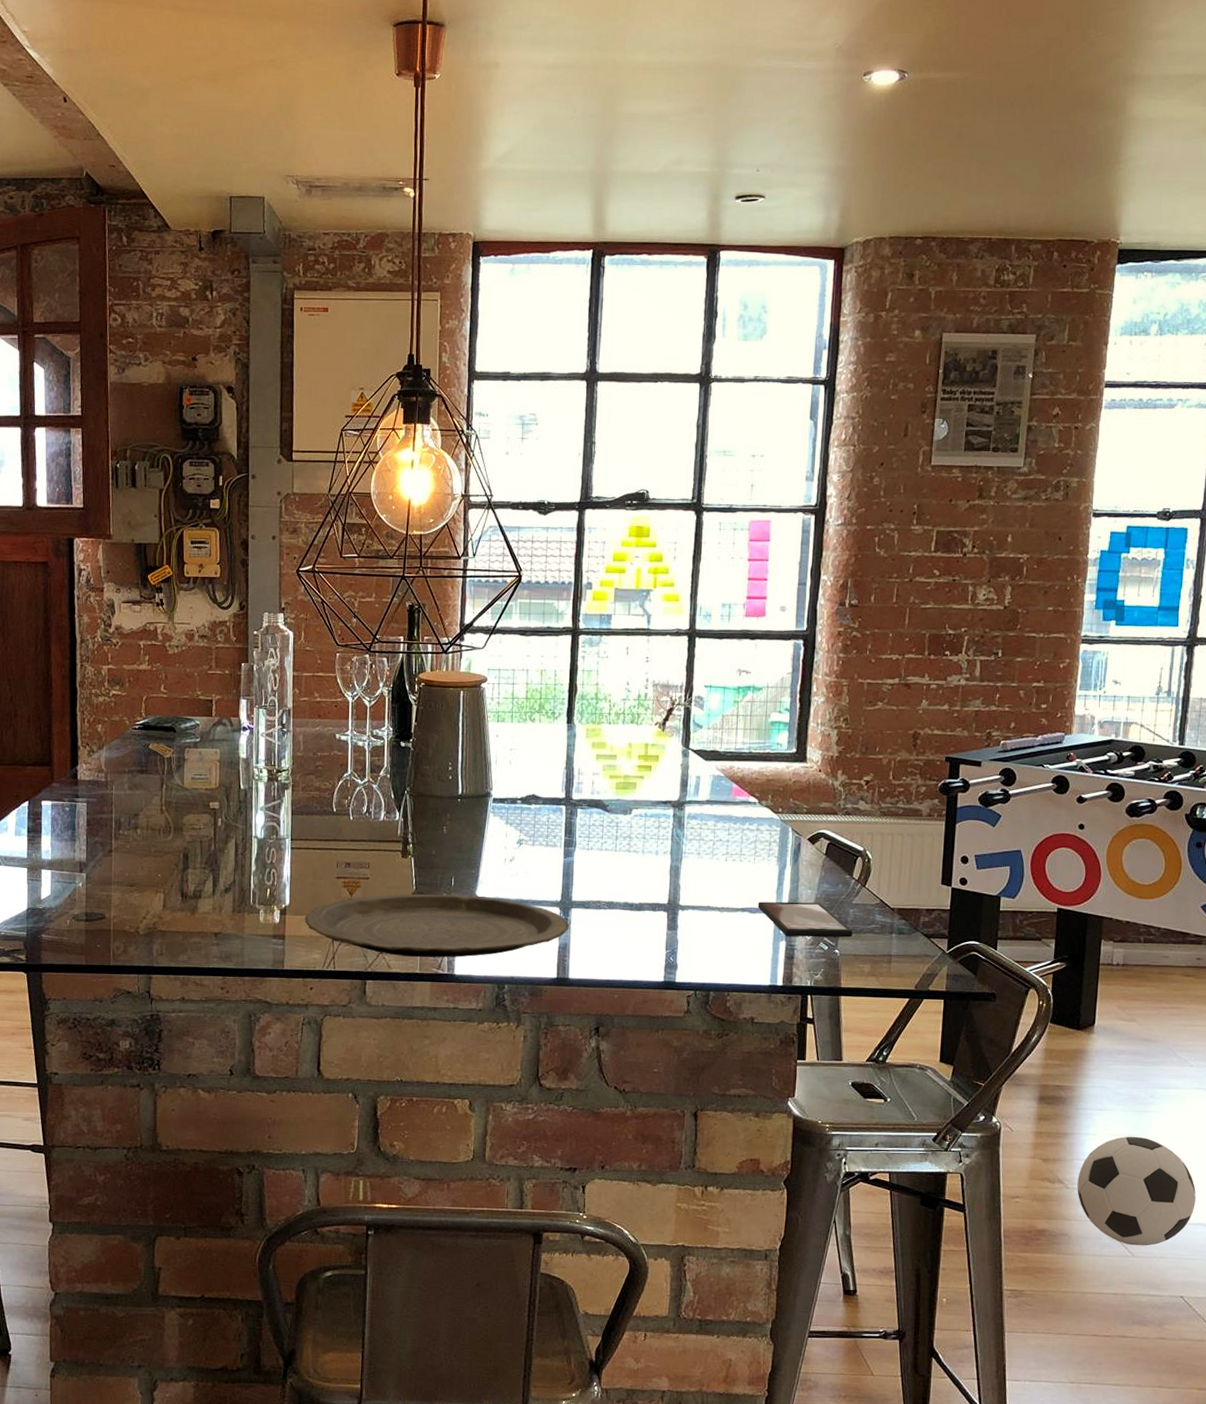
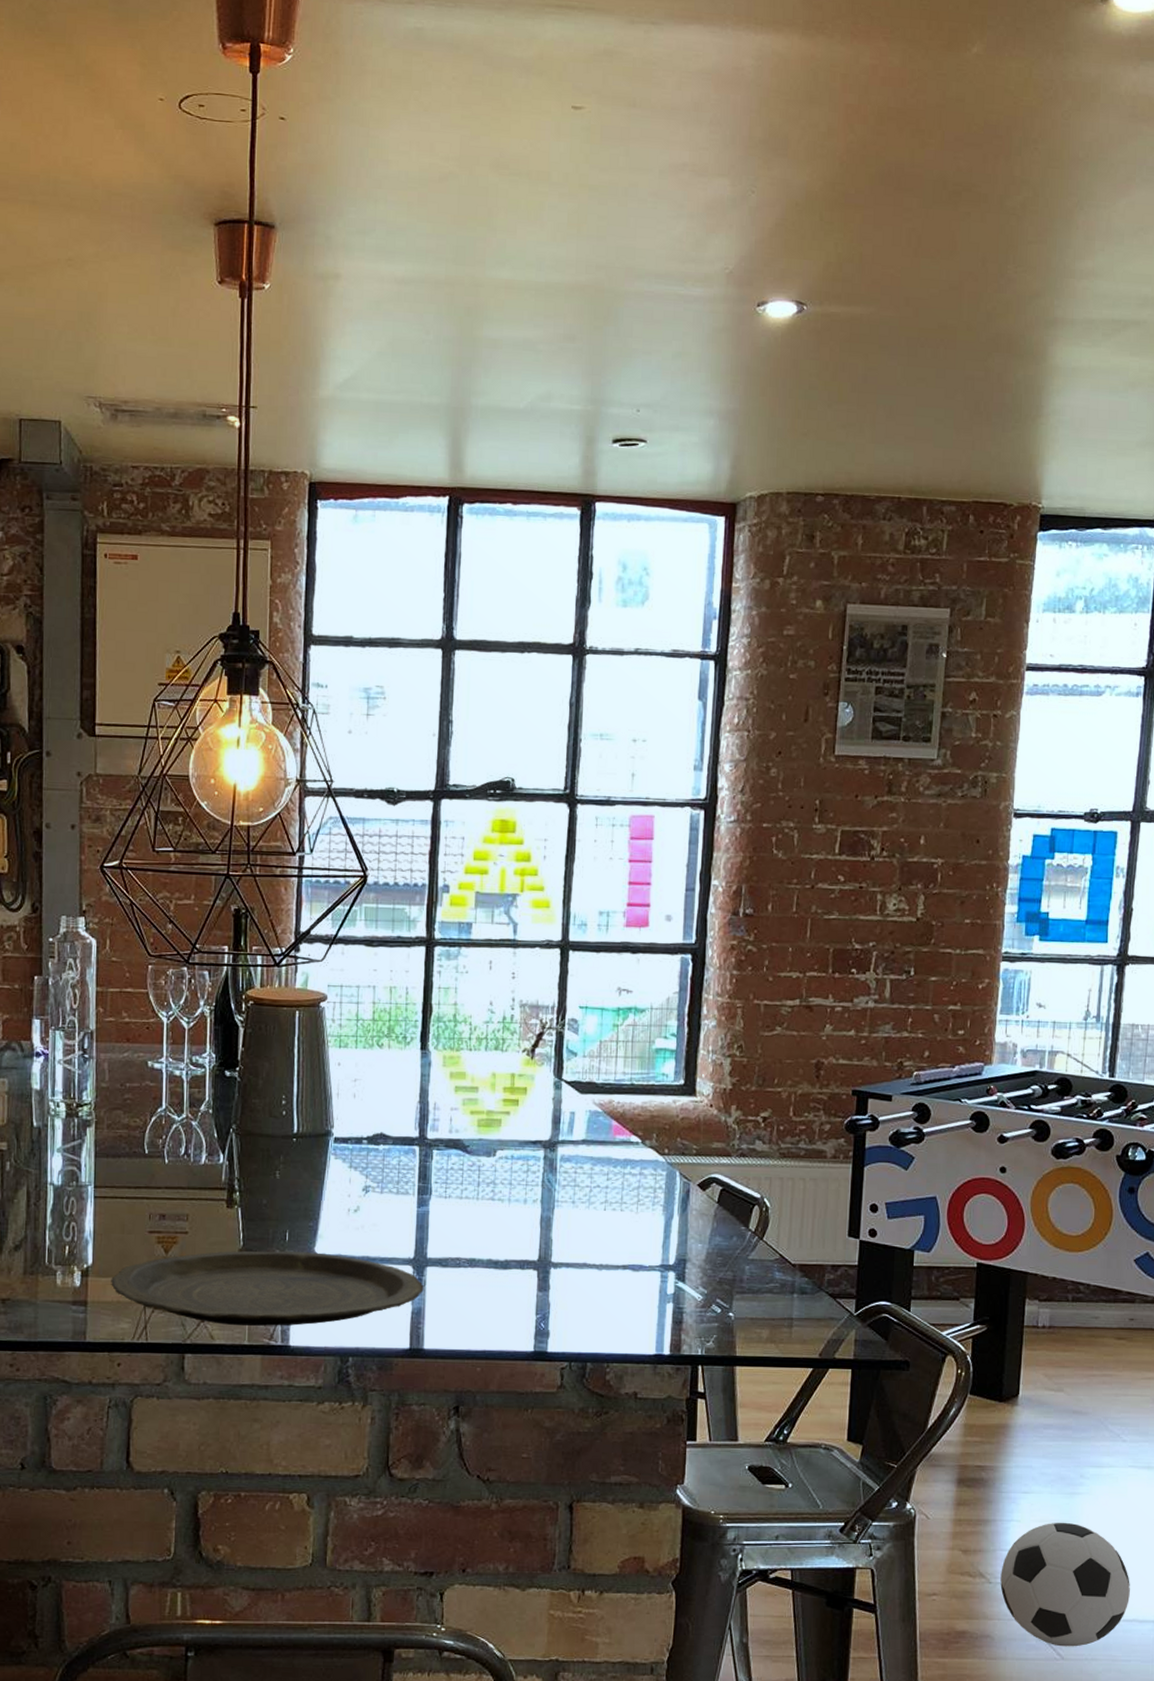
smartphone: present [758,901,853,938] -> none [641,1257,749,1299]

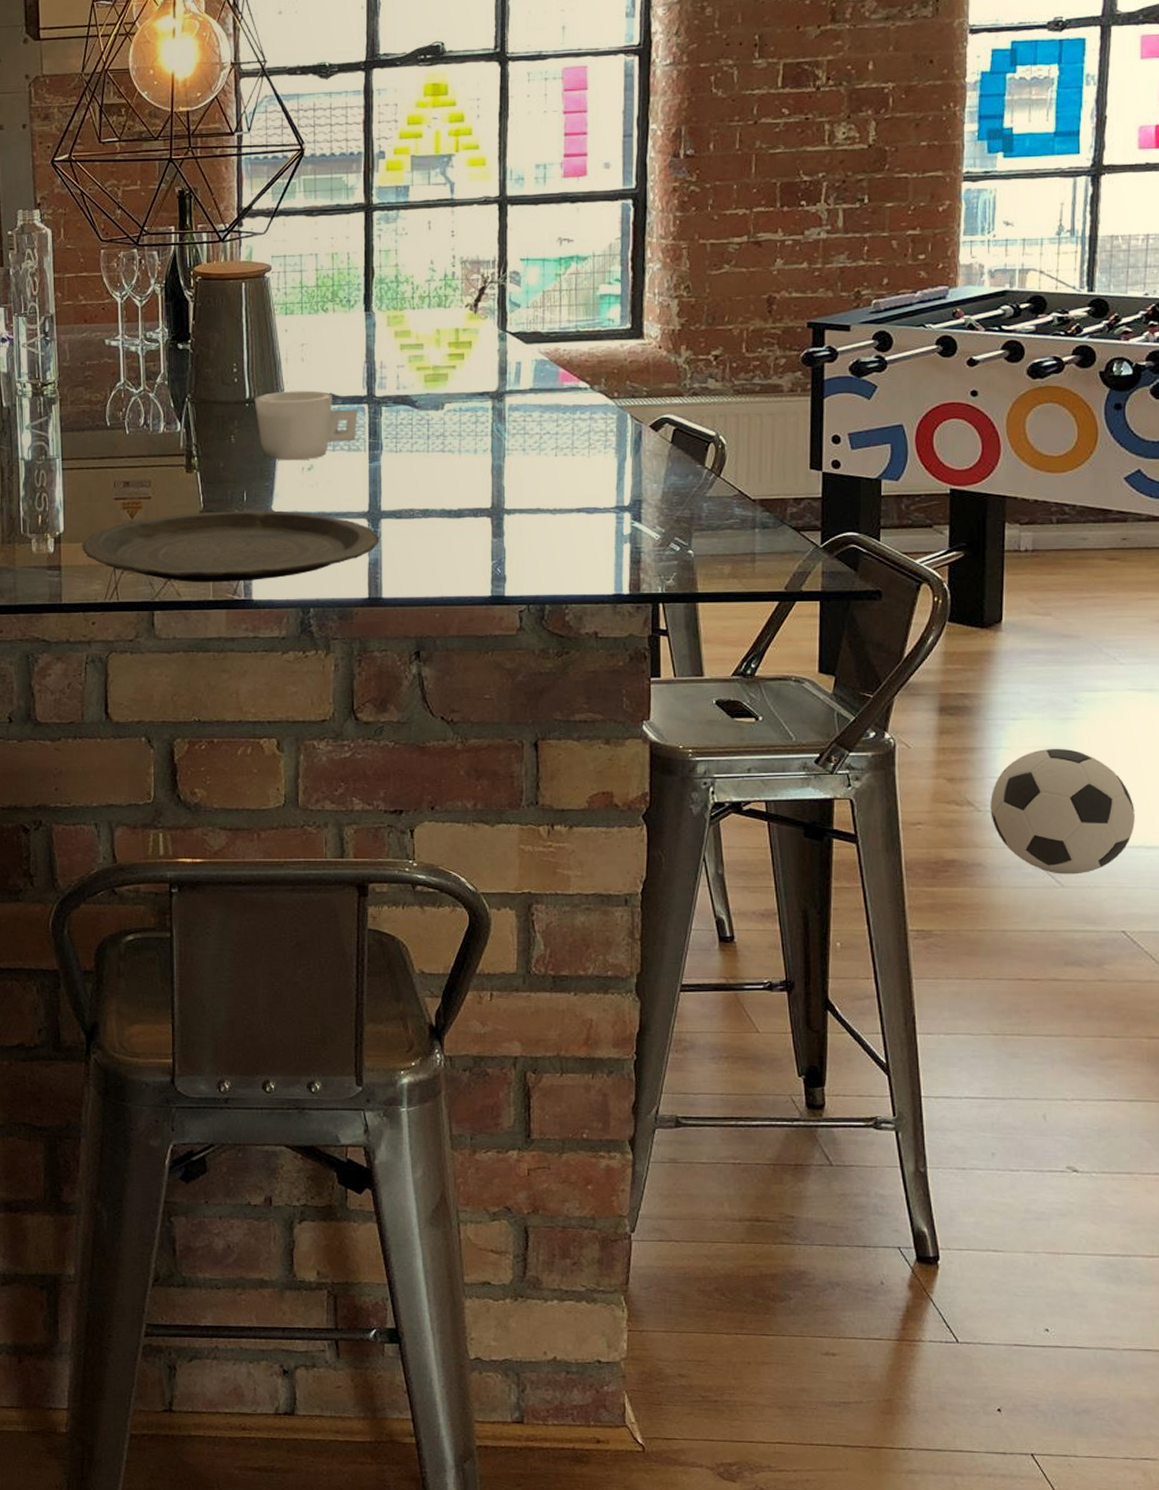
cup: none [302,1127,409,1201] -> present [254,390,358,461]

